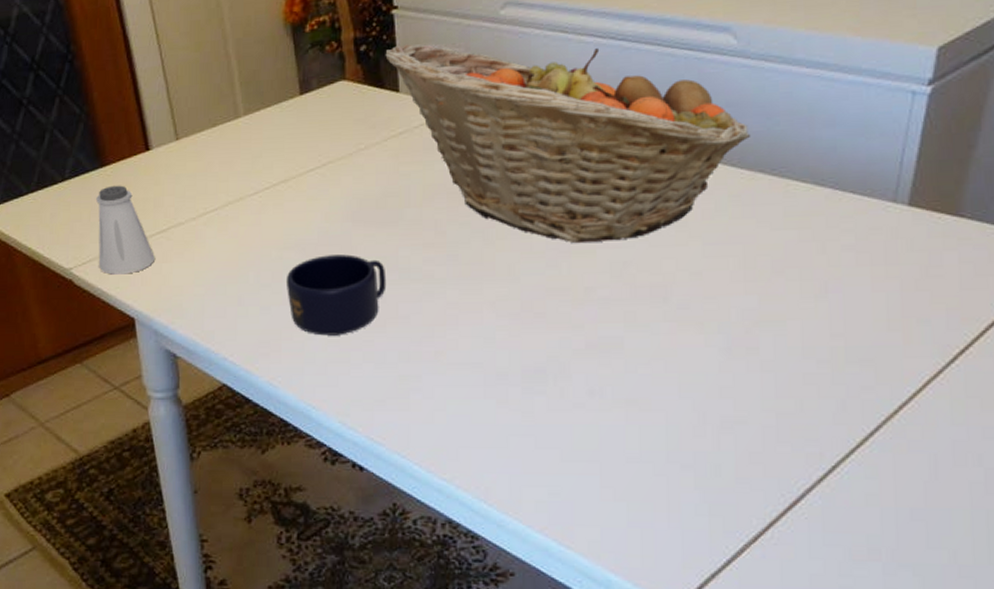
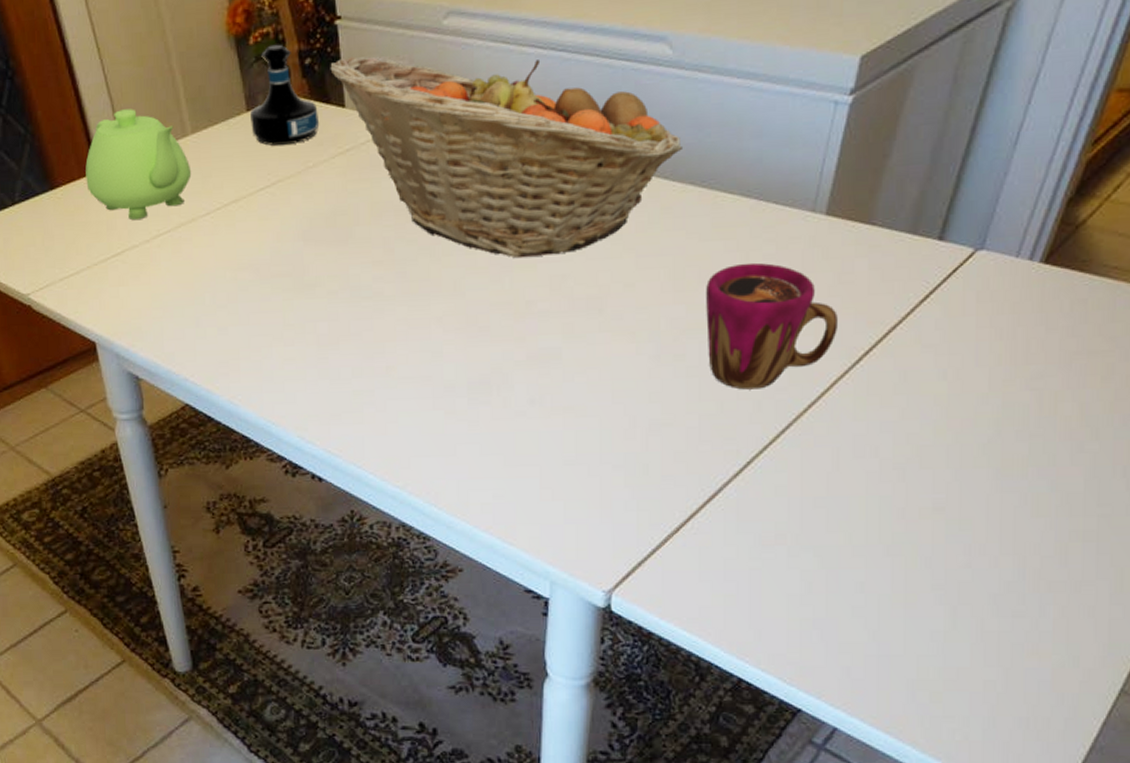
saltshaker: present [96,185,156,275] -> none [48,208,112,299]
teapot: none [136,91,242,198] -> present [85,109,192,221]
mug: present [285,254,387,336] -> none [241,274,339,355]
tequila bottle: none [303,32,372,128] -> present [250,44,319,146]
cup: none [780,253,928,387] -> present [706,262,838,390]

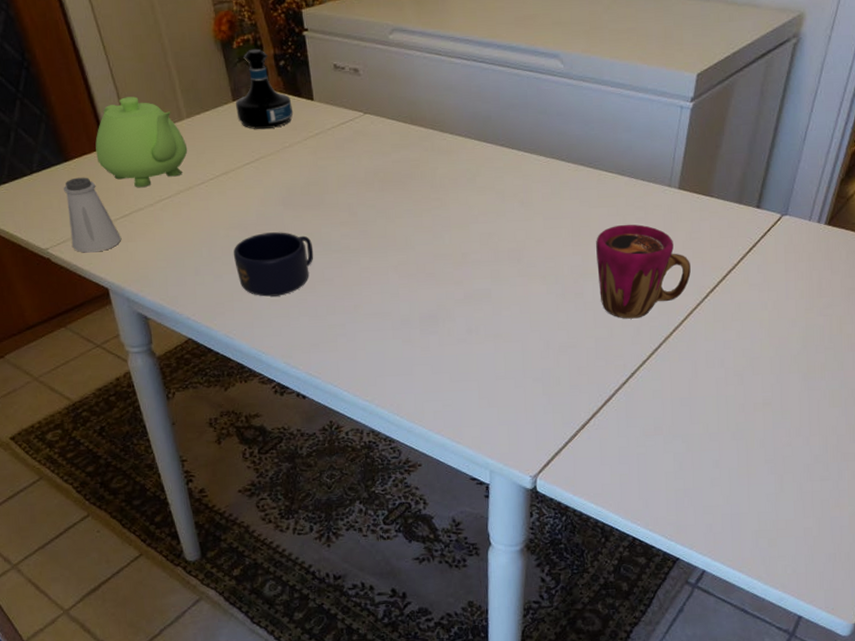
saltshaker: none [48,208,112,299] -> present [64,177,122,253]
mug: none [241,274,339,355] -> present [233,232,314,297]
fruit basket: present [330,56,684,257] -> none [300,60,575,219]

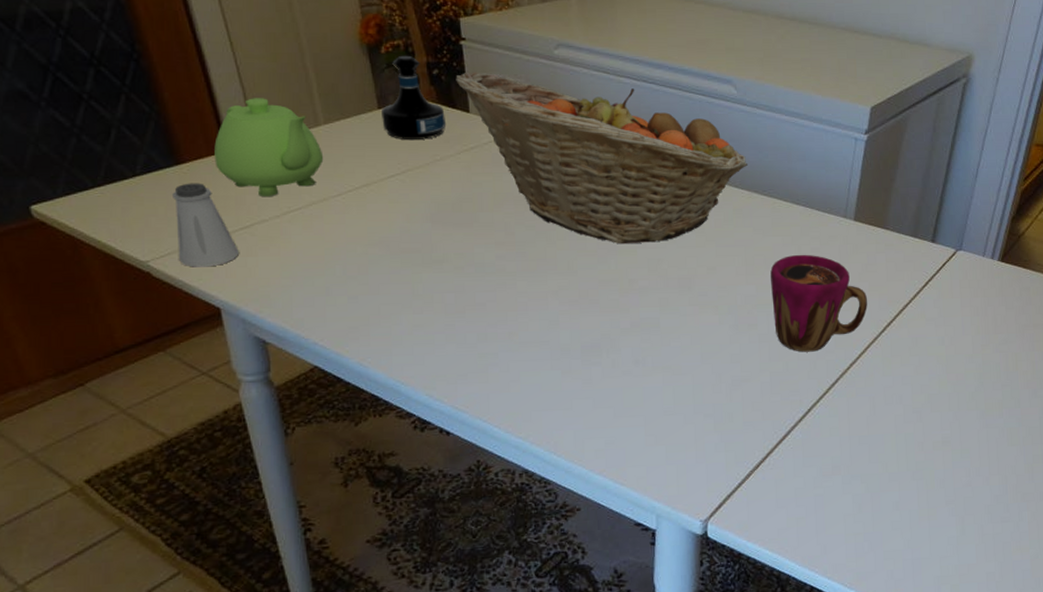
mug: present [233,232,314,297] -> none [371,251,465,321]
fruit basket: none [300,60,575,219] -> present [456,72,749,243]

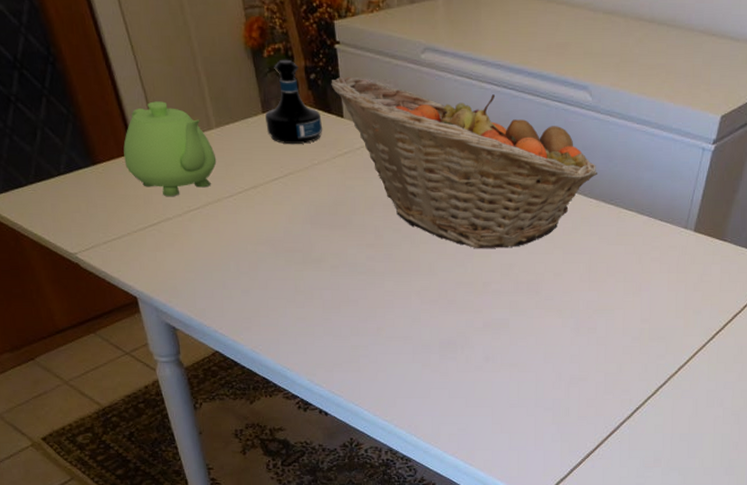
saltshaker: present [173,183,240,267] -> none [92,182,150,260]
cup: present [770,254,867,352] -> none [611,263,699,356]

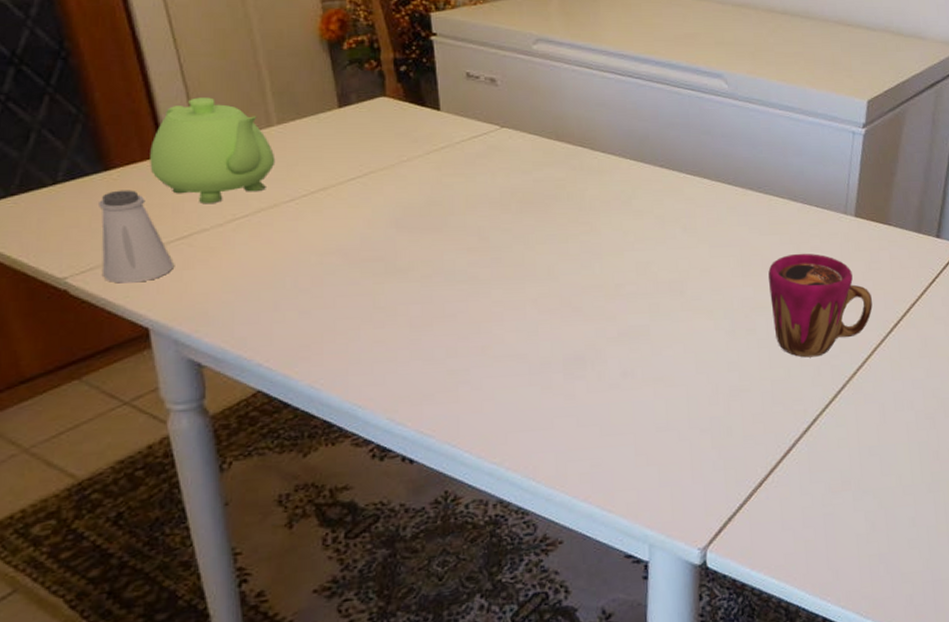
saltshaker: none [92,182,150,260] -> present [99,190,175,284]
tequila bottle: present [265,59,322,144] -> none [342,51,413,140]
fruit basket: present [331,76,598,248] -> none [425,68,742,246]
cup: none [611,263,699,356] -> present [768,253,873,358]

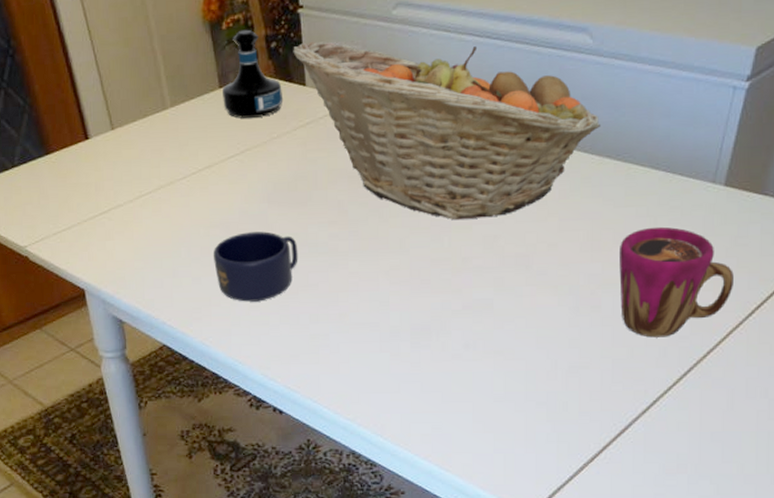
saltshaker: present [99,190,175,284] -> none [44,171,100,252]
teapot: present [150,97,276,204] -> none [77,84,170,183]
mug: none [326,259,433,337] -> present [213,231,298,302]
tequila bottle: none [342,51,413,140] -> present [223,29,282,119]
fruit basket: none [425,68,742,246] -> present [293,41,602,219]

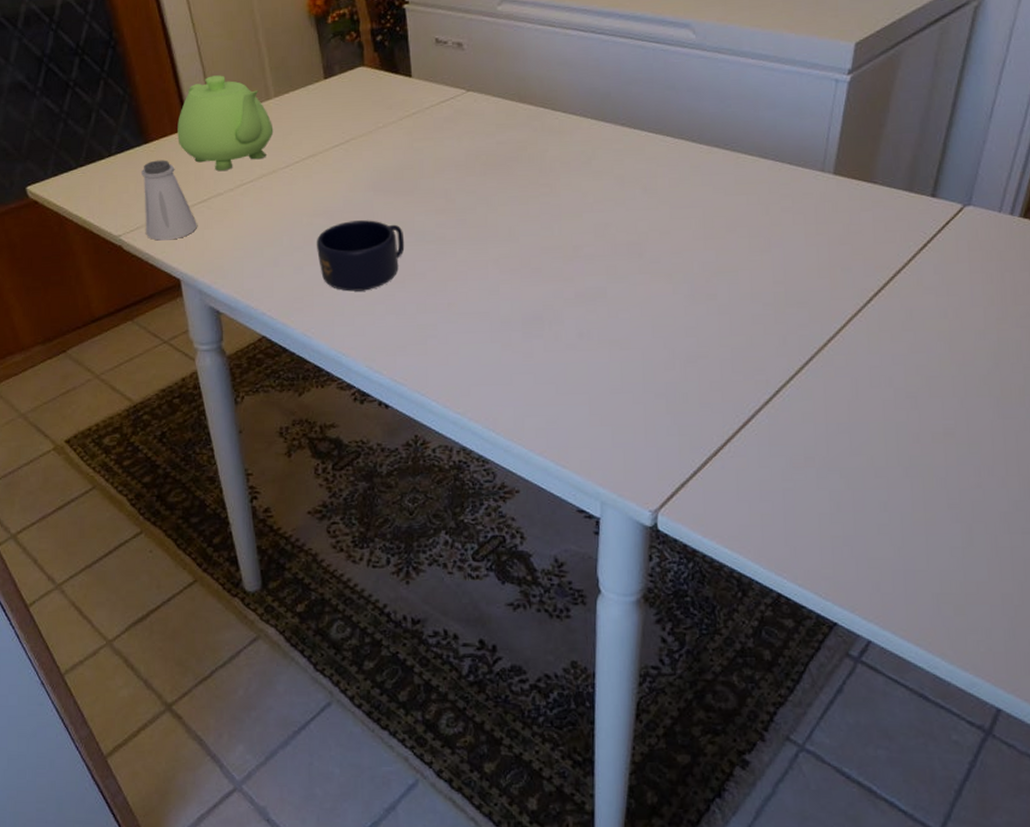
saltshaker: none [44,171,100,252] -> present [141,160,198,241]
teapot: none [77,84,170,183] -> present [177,75,274,171]
tequila bottle: present [223,29,282,119] -> none [328,23,388,109]
fruit basket: present [293,41,602,219] -> none [399,35,708,208]
cup: present [619,226,734,338] -> none [733,214,850,326]

